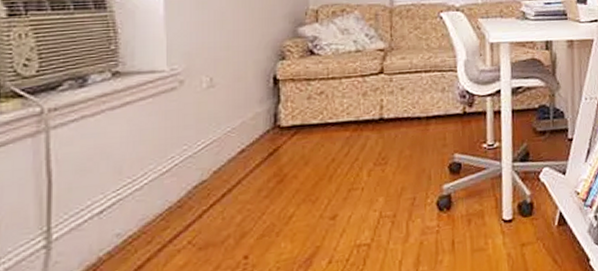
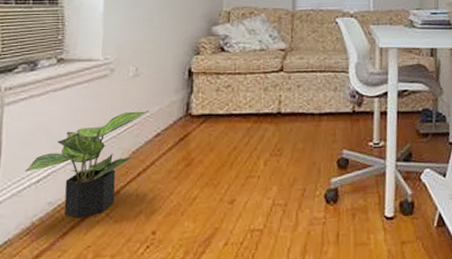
potted plant: none [84,124,230,250] -> present [25,109,150,219]

